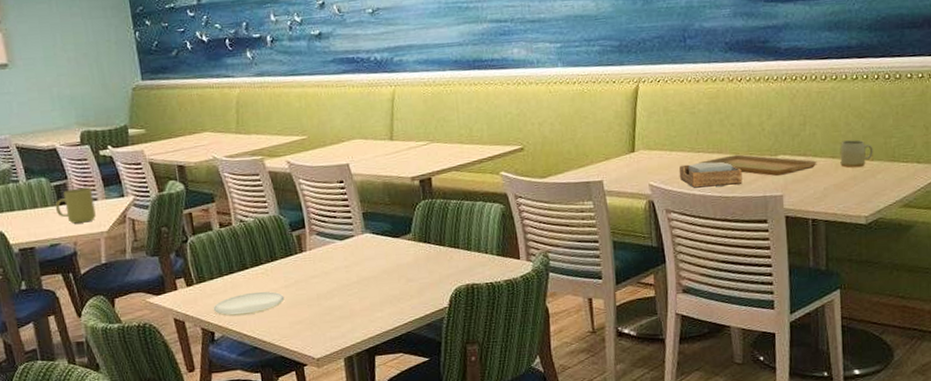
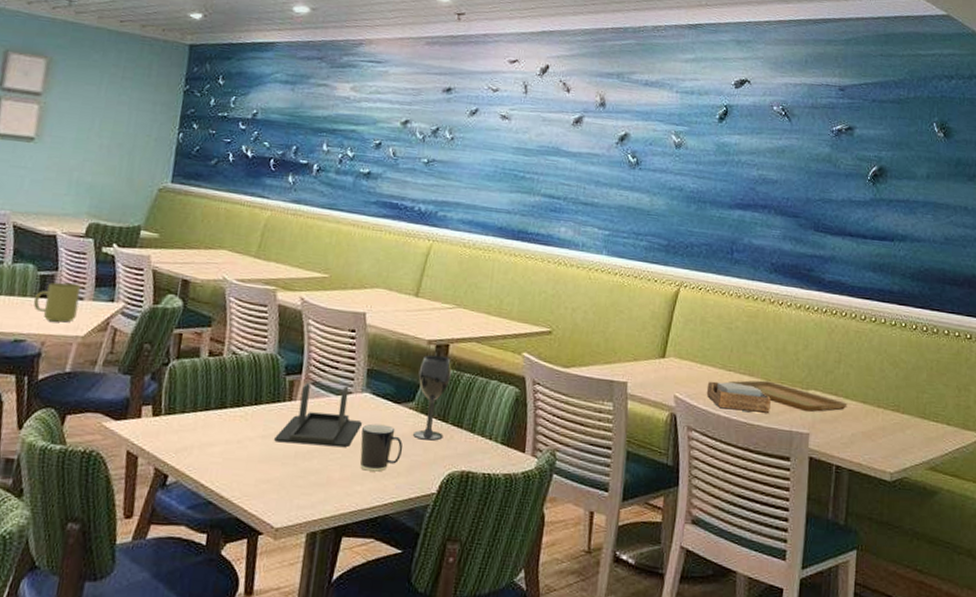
plate: present [213,291,285,317] -> none [174,436,259,463]
napkin holder: none [296,231,369,288] -> present [274,382,362,447]
mug: none [370,257,411,299] -> present [359,424,403,472]
wine glass: none [409,188,444,265] -> present [413,354,452,441]
mug: present [839,140,873,169] -> none [871,387,905,419]

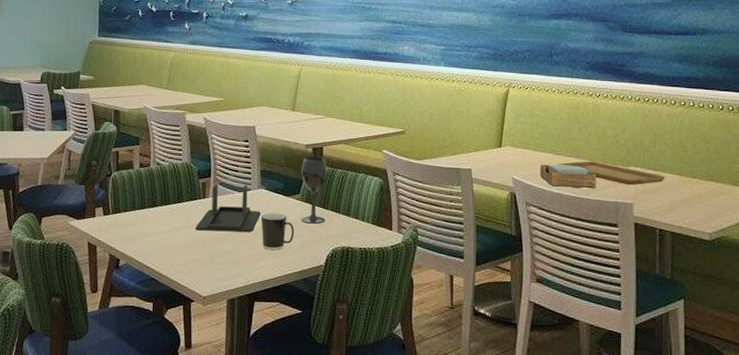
cup: present [33,282,81,322] -> none [9,118,42,148]

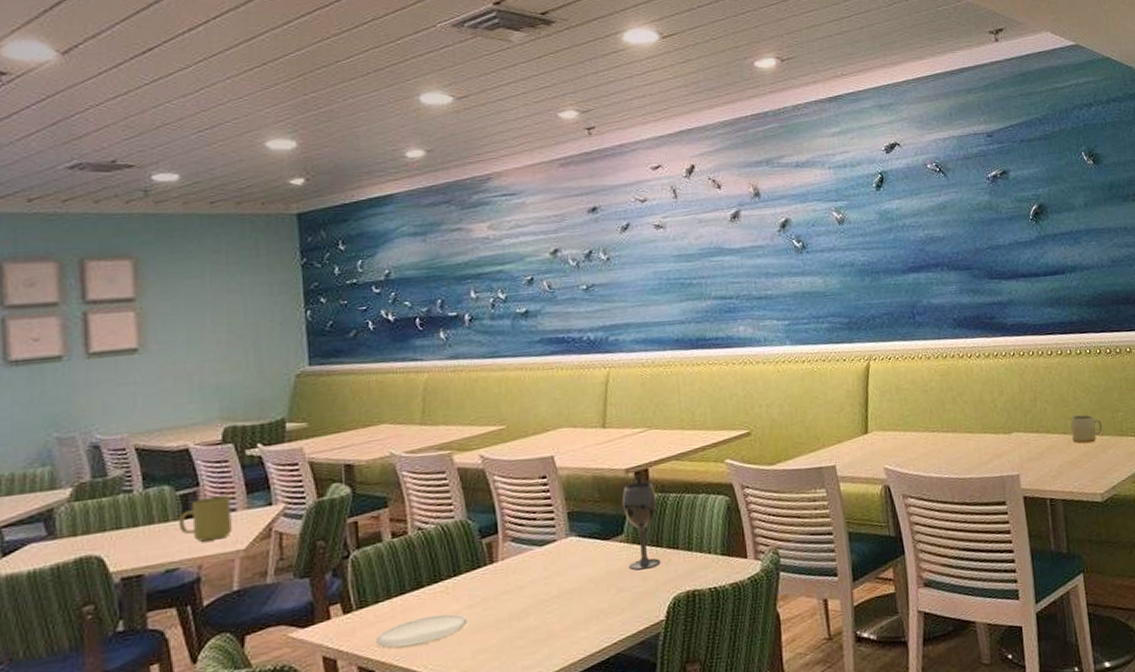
cup: none [9,118,42,148] -> present [178,495,232,542]
plate: none [122,228,184,248] -> present [375,614,468,649]
napkin holder: present [195,183,261,232] -> none [483,534,573,608]
mug: present [261,213,295,250] -> none [575,563,622,615]
napkin holder: present [539,164,596,189] -> none [914,441,979,470]
tray: present [558,161,665,186] -> none [934,433,1050,455]
mug: none [686,161,717,187] -> present [1070,414,1103,445]

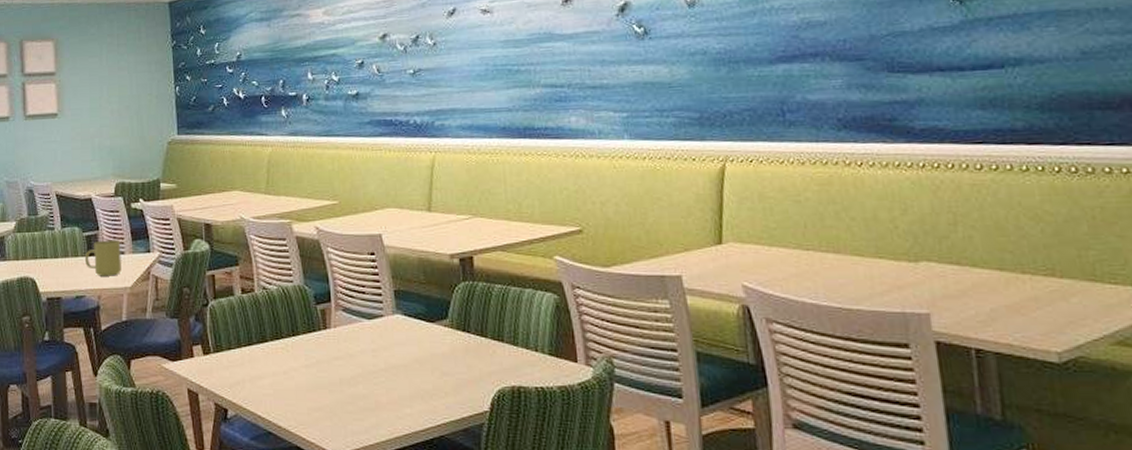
plate: present [375,614,468,649] -> none [228,368,304,394]
wine glass: present [622,481,661,570] -> none [446,268,485,357]
mug: present [1070,414,1103,445] -> none [1009,249,1062,286]

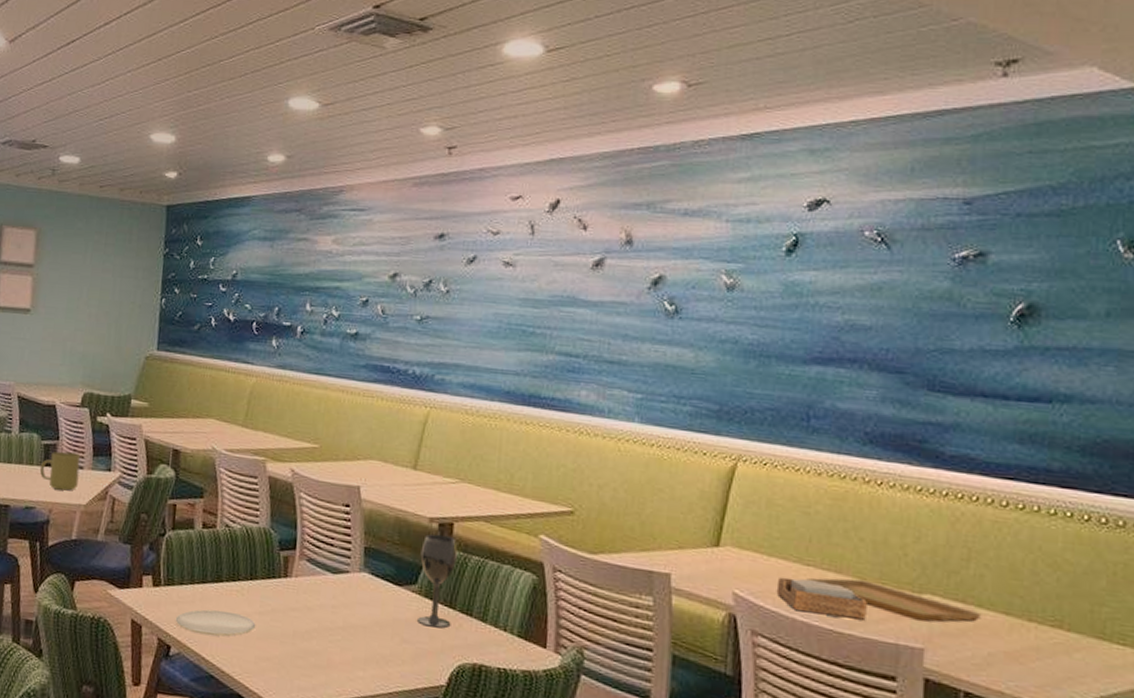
plate: none [228,368,304,394] -> present [175,609,256,637]
wine glass: none [446,268,485,357] -> present [418,534,458,628]
napkin holder: none [781,263,871,296] -> present [776,576,867,621]
tray: none [808,256,978,289] -> present [806,578,982,623]

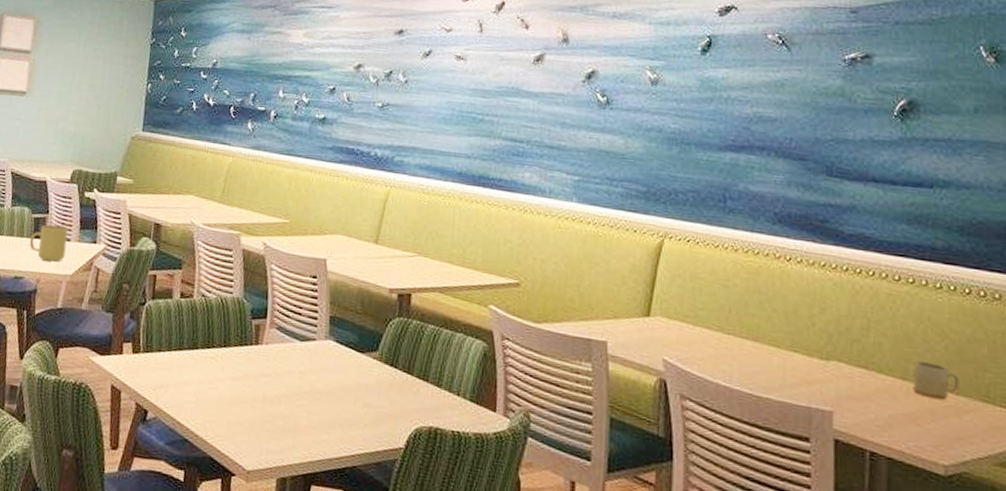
plate: present [175,609,256,637] -> none [152,375,229,402]
wine glass: present [418,534,458,628] -> none [378,304,415,393]
napkin holder: present [776,576,867,621] -> none [701,344,782,386]
tray: present [806,578,982,623] -> none [727,345,882,387]
mug: none [1017,594,1071,638] -> present [913,361,959,401]

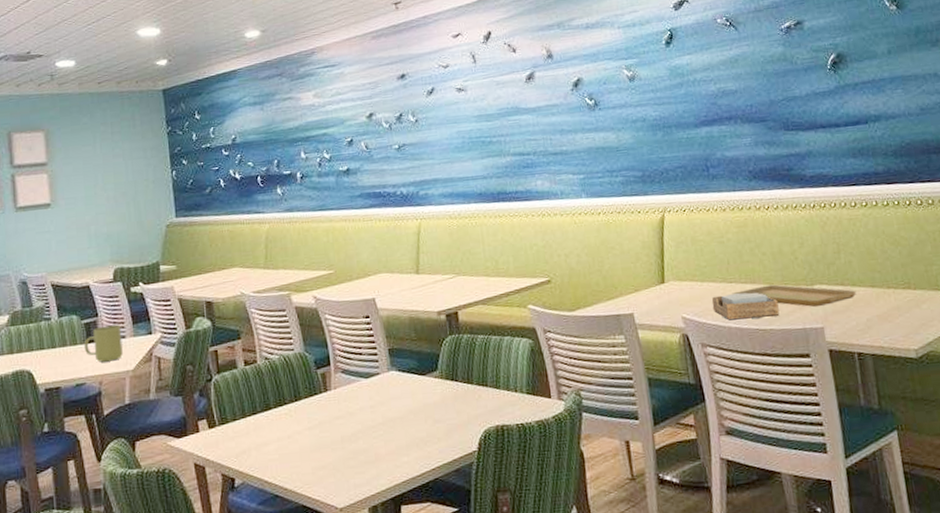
napkin holder: none [701,344,782,386] -> present [711,292,780,320]
tray: none [727,345,882,387] -> present [732,284,856,308]
mug: present [913,361,959,401] -> none [878,268,915,298]

